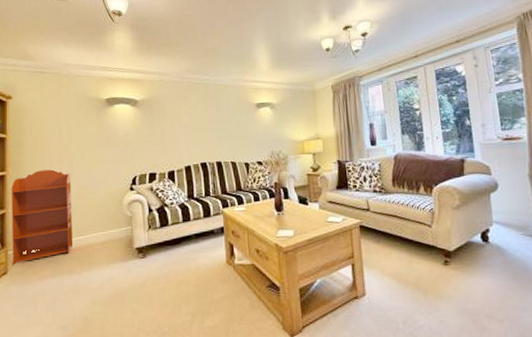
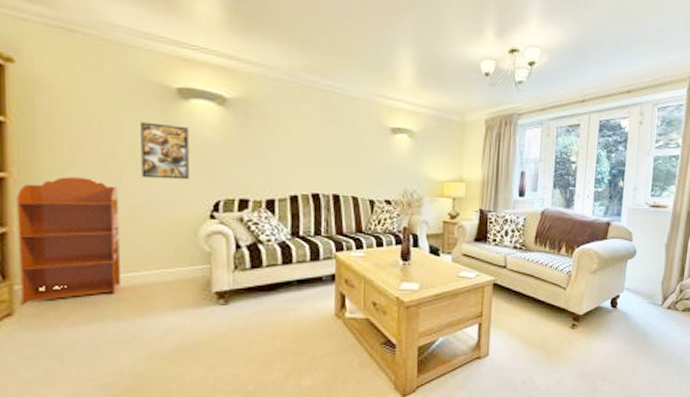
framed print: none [84,124,115,165] -> present [141,122,189,180]

